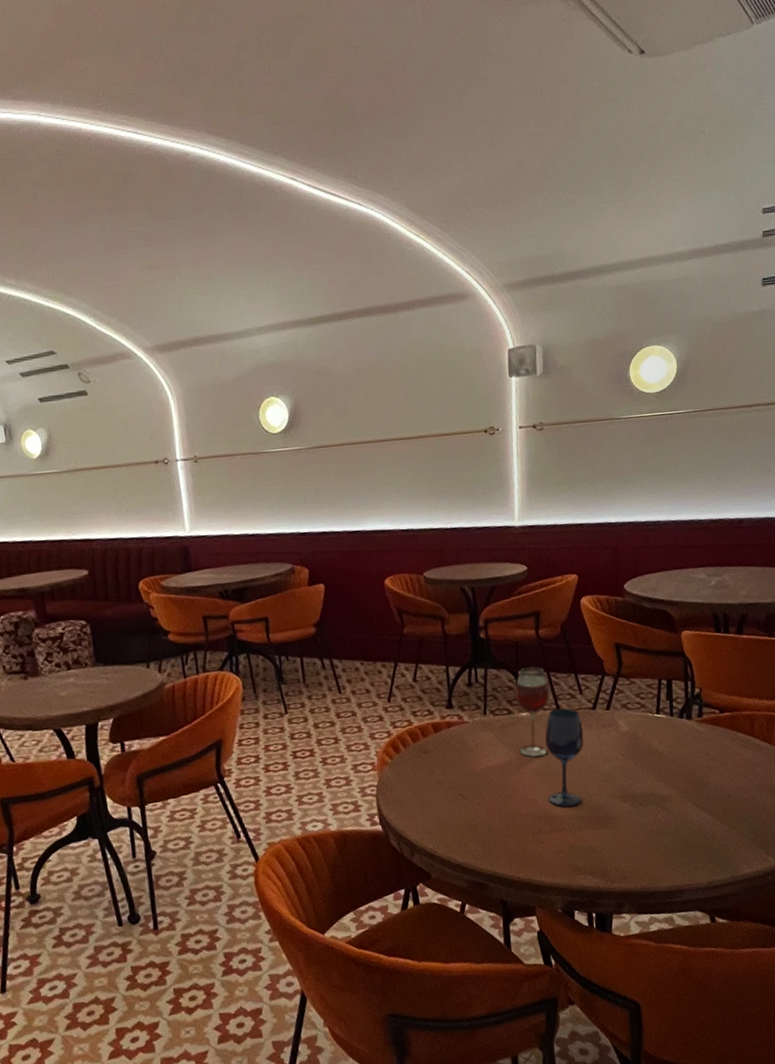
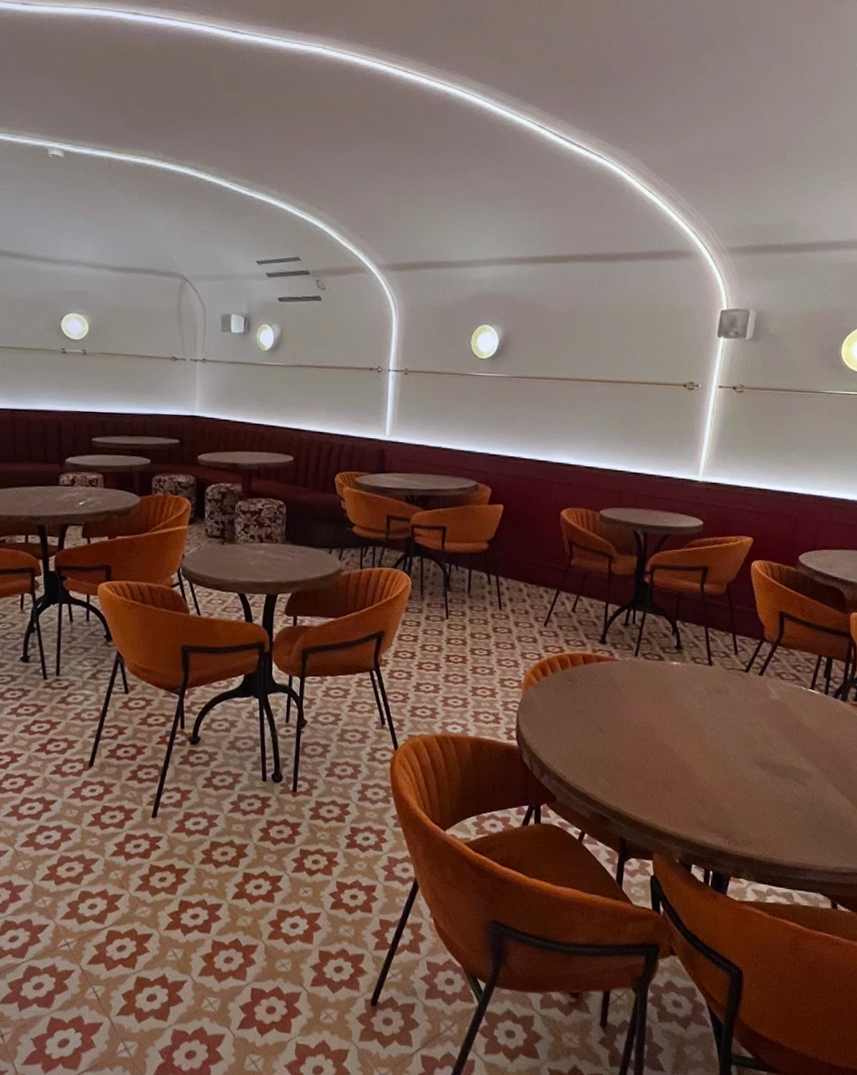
wineglass: present [514,667,550,757] -> none [663,619,705,707]
wineglass: present [545,708,584,807] -> none [684,664,732,762]

